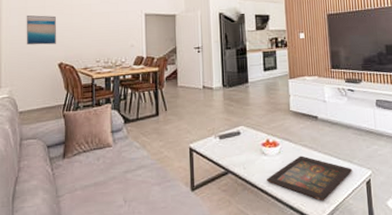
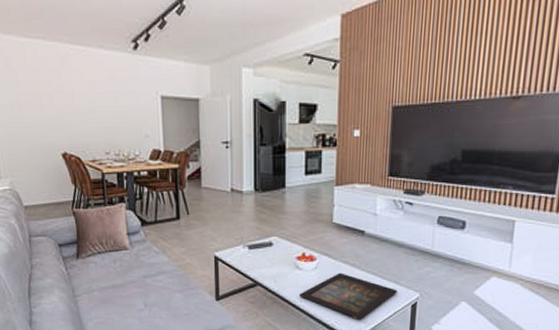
wall art: present [26,15,56,45] -> none [18,91,57,130]

